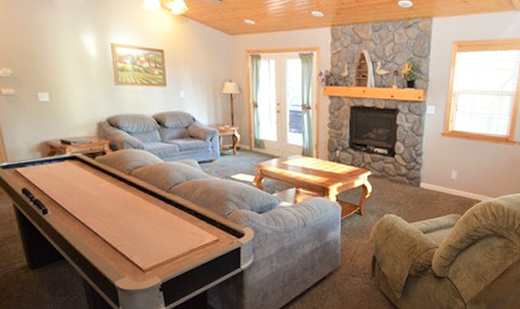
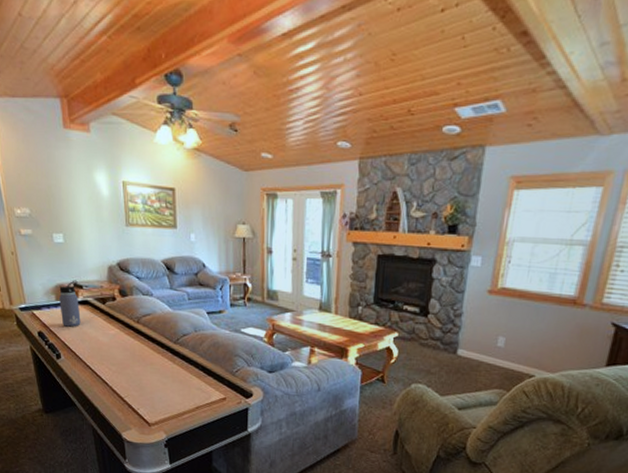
water bottle: none [45,137,69,182] -> present [59,280,81,327]

